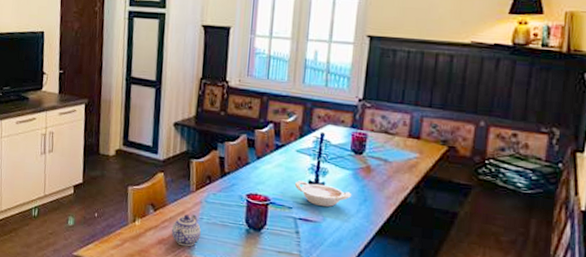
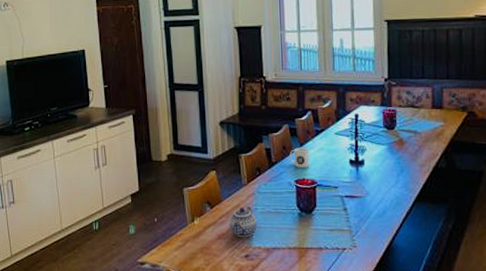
mug: none [243,160,266,183] -> present [289,147,310,168]
bowl: present [294,180,352,207] -> none [337,160,390,181]

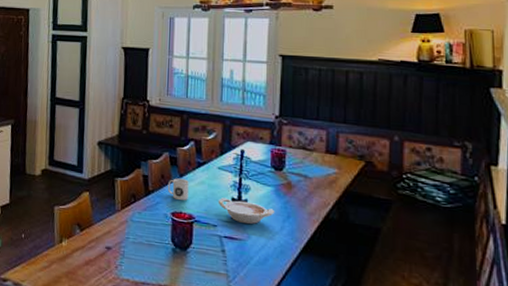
teapot: present [229,206,257,238] -> none [98,234,127,268]
bowl: none [337,160,390,181] -> present [218,197,275,224]

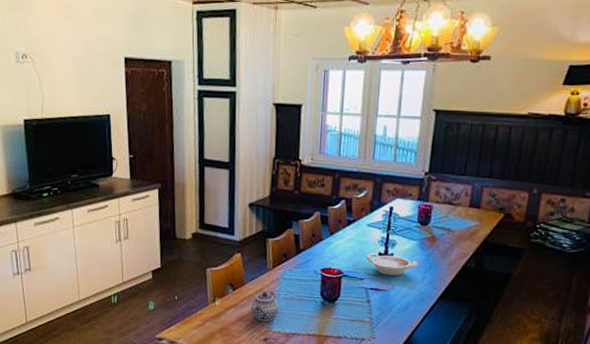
teapot: none [98,234,127,268] -> present [250,291,279,322]
mug: present [167,178,189,200] -> none [318,236,339,257]

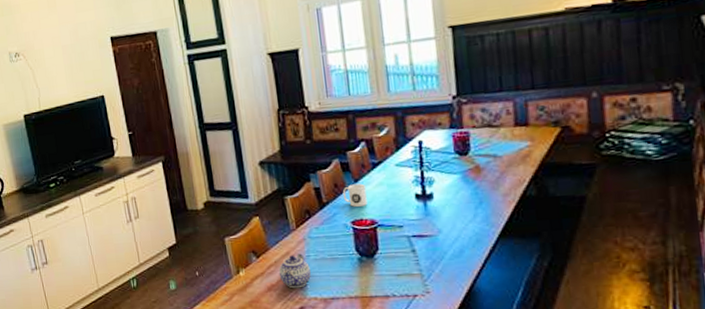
mug: none [318,236,339,257] -> present [342,183,367,207]
bowl: present [365,253,419,276] -> none [400,194,466,218]

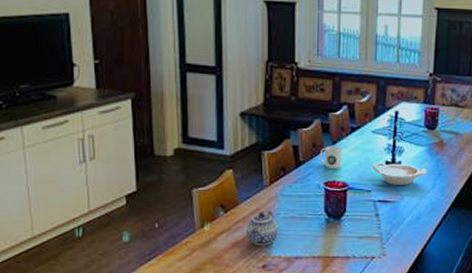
bowl: none [400,194,466,218] -> present [372,162,428,185]

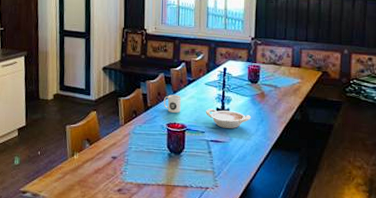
teapot: present [245,210,278,246] -> none [105,145,130,174]

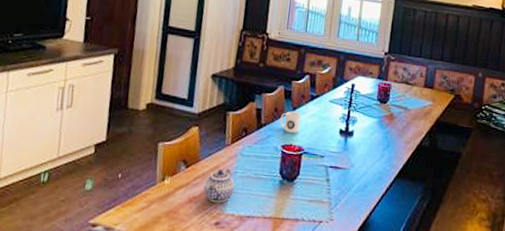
teapot: none [105,145,130,174] -> present [203,169,235,203]
bowl: present [205,108,252,128] -> none [327,129,377,153]

